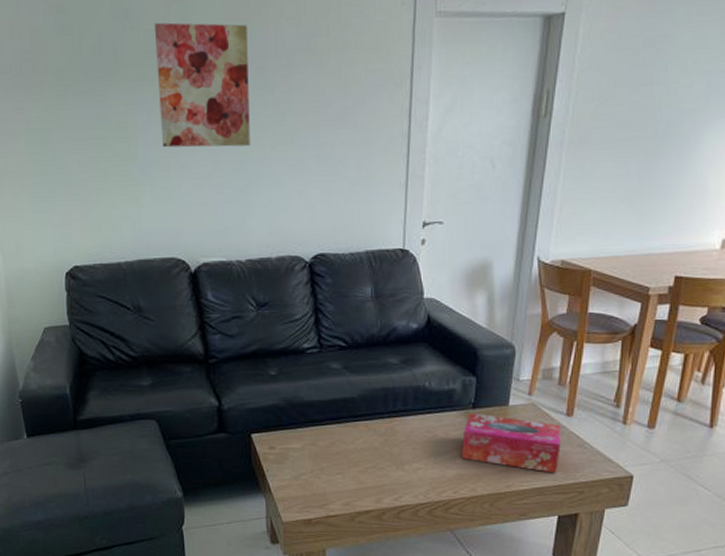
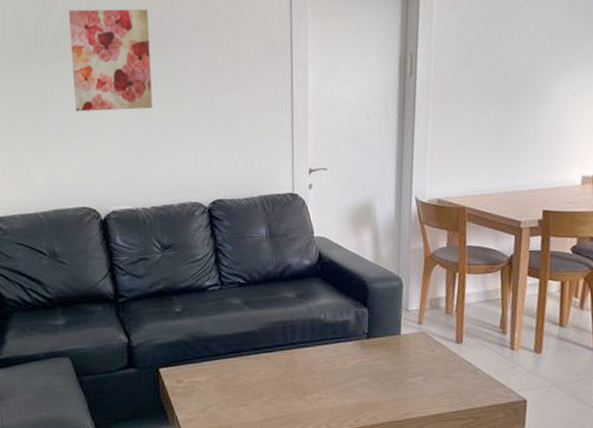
tissue box: present [462,413,561,473] -> none [359,343,454,399]

